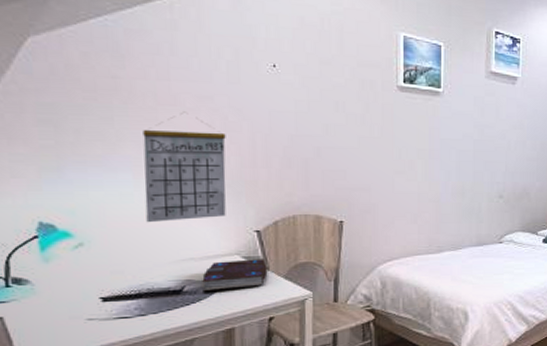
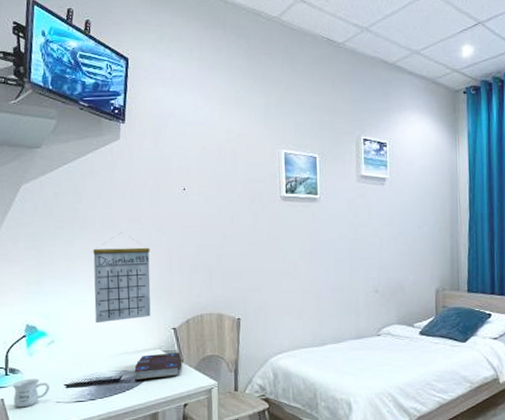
mug: none [17,290,77,328] -> present [12,378,50,408]

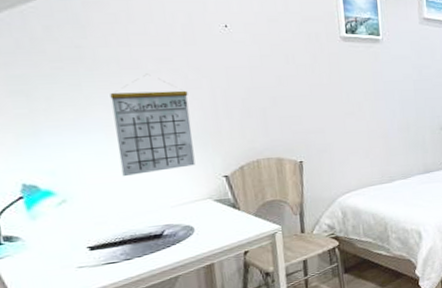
mug: present [12,378,50,408] -> none [10,244,67,280]
book: present [133,352,182,381] -> none [179,200,239,234]

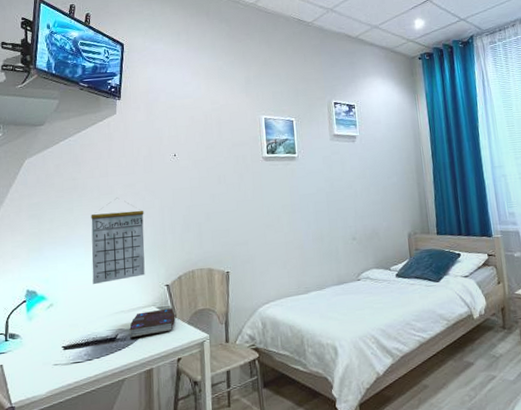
book: none [179,200,239,234] -> present [129,308,176,338]

